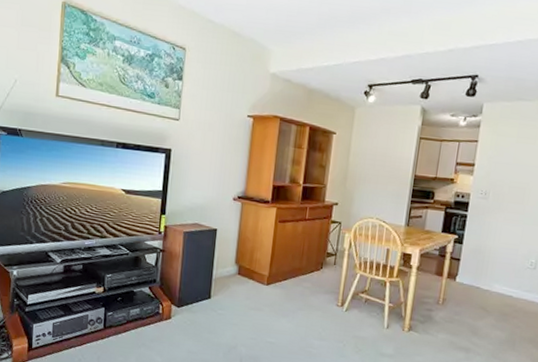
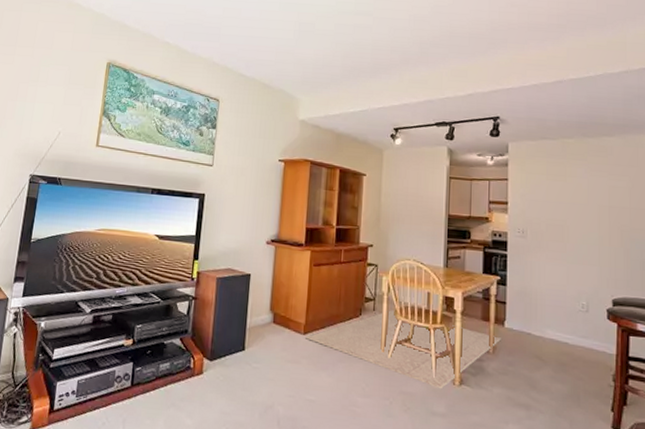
rug: none [268,264,453,335] -> present [305,310,502,390]

